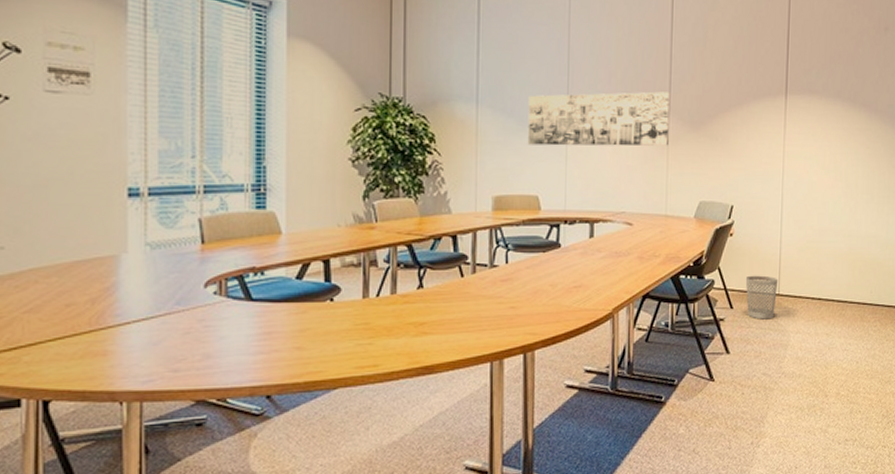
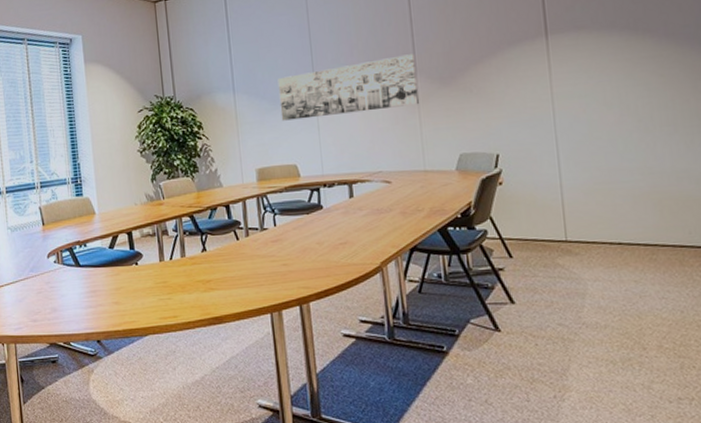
wastebasket: present [745,275,779,320] -> none [523,222,564,268]

